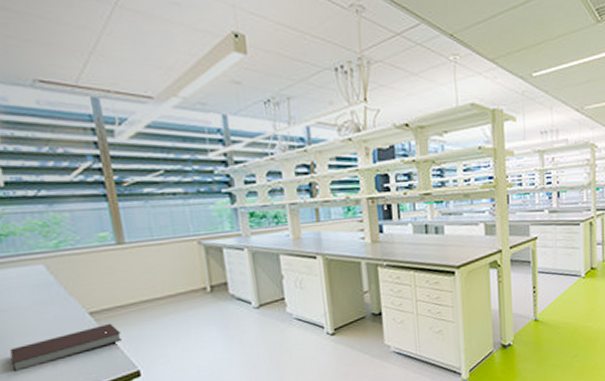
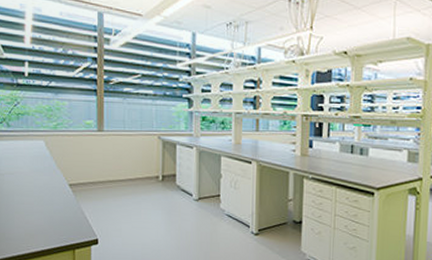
notebook: present [10,323,122,372] -> none [9,195,89,224]

